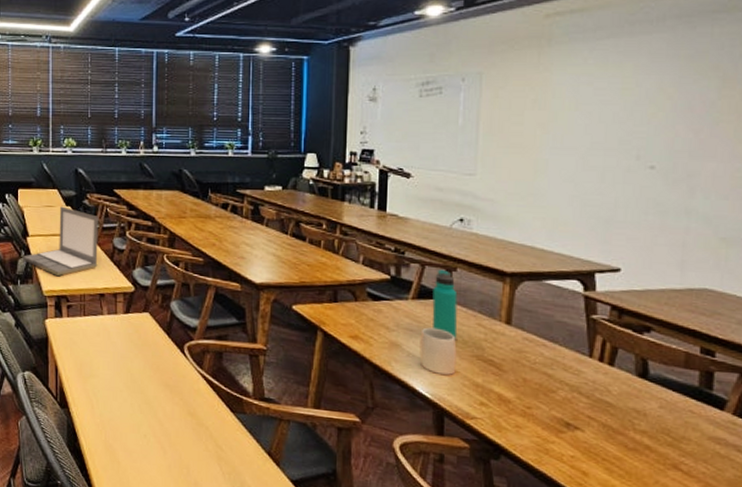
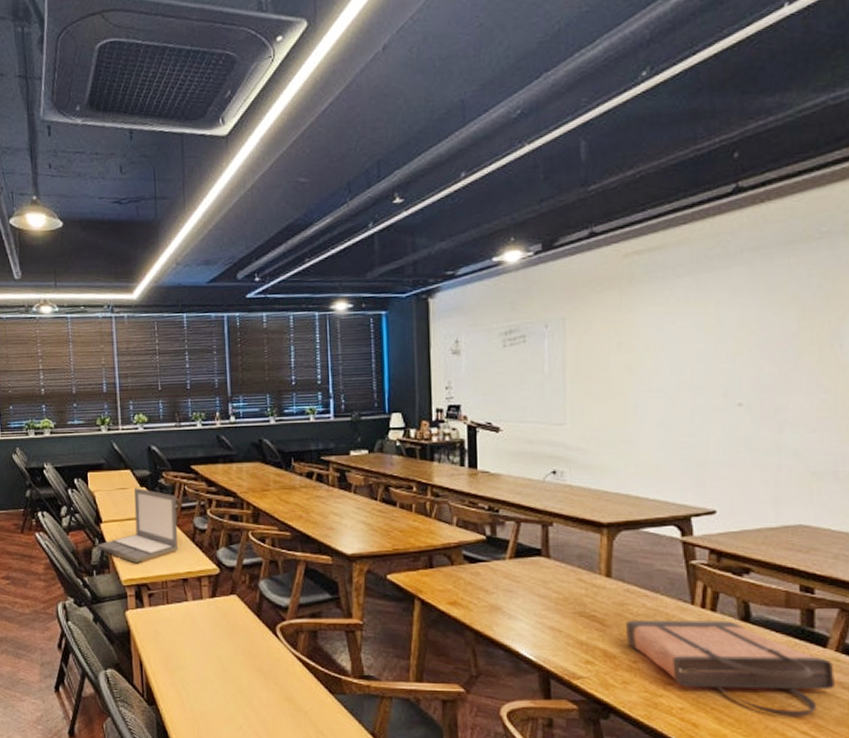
mug: present [419,327,457,375] -> none [520,587,559,635]
water bottle: present [432,269,458,341] -> none [530,525,558,598]
shopping bag: none [521,367,730,476] -> present [625,620,835,717]

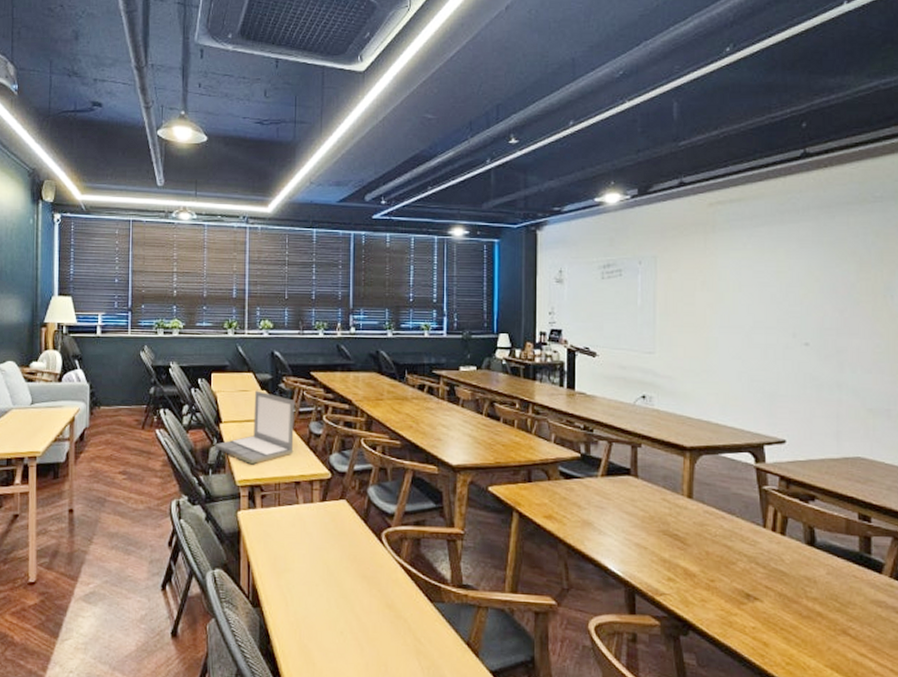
shopping bag: present [625,620,835,717] -> none [704,540,889,640]

